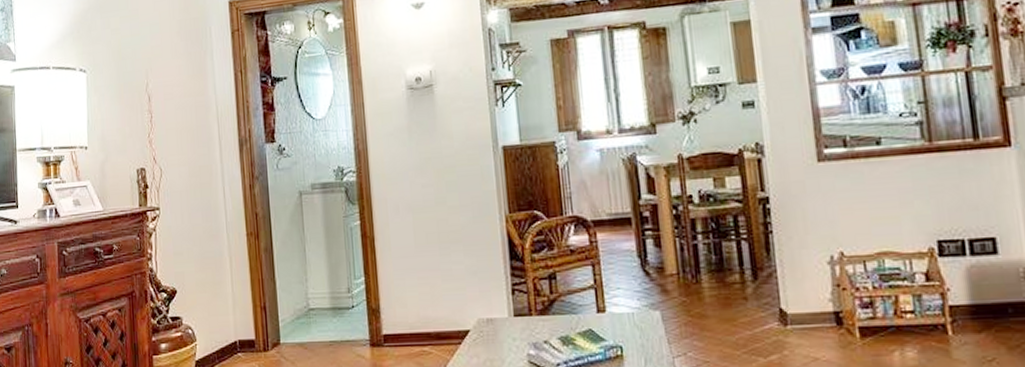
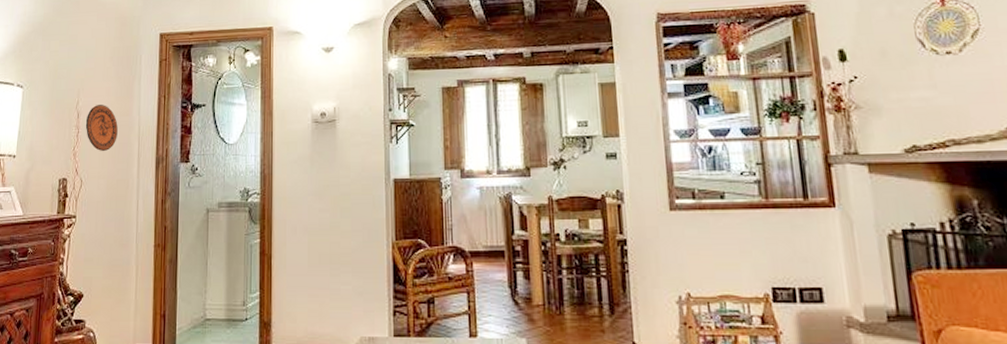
decorative plate: none [158,85,194,136] -> present [85,105,118,151]

